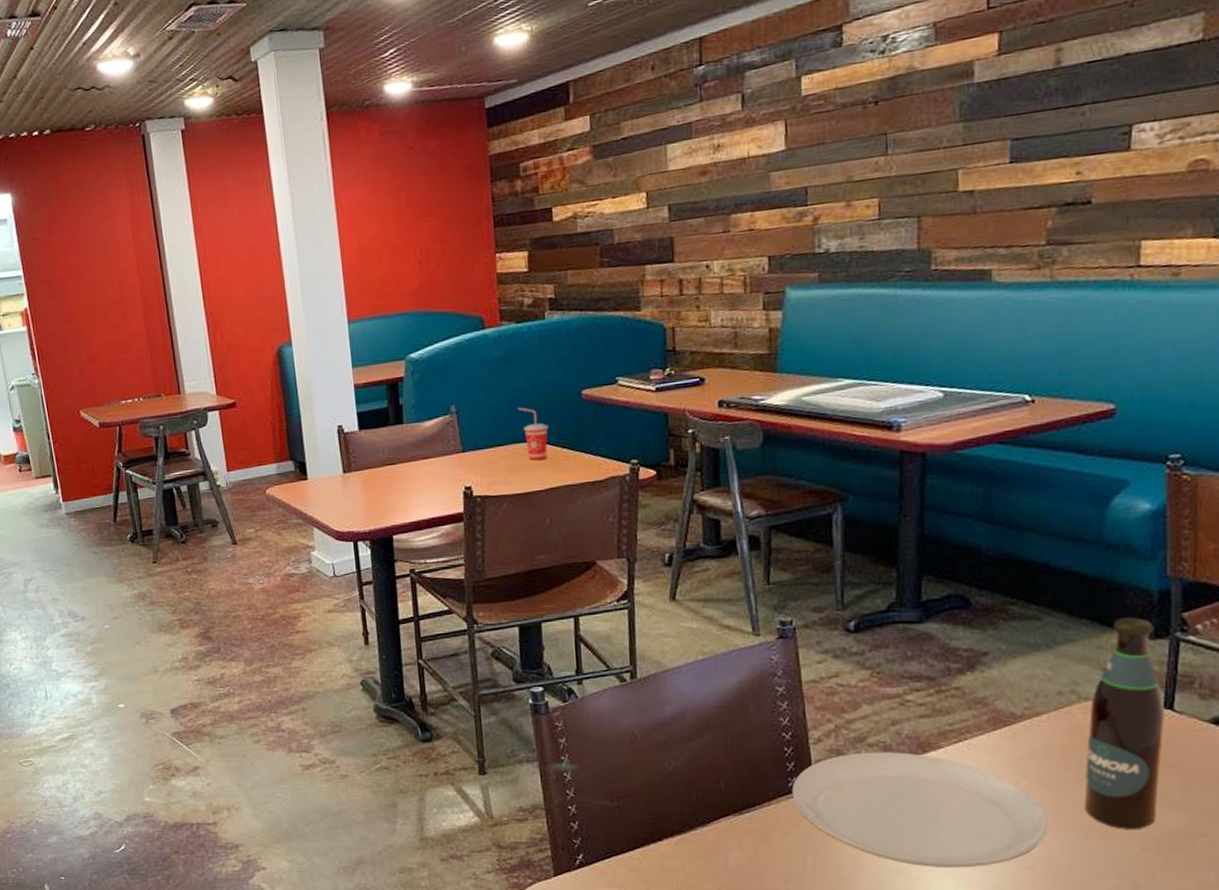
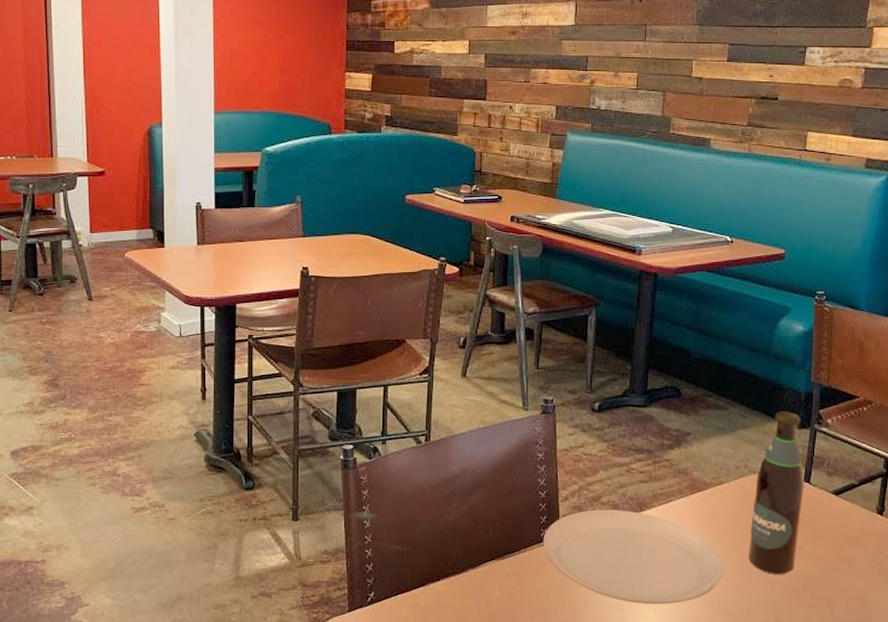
beverage cup: present [518,407,549,461] -> none [353,204,377,251]

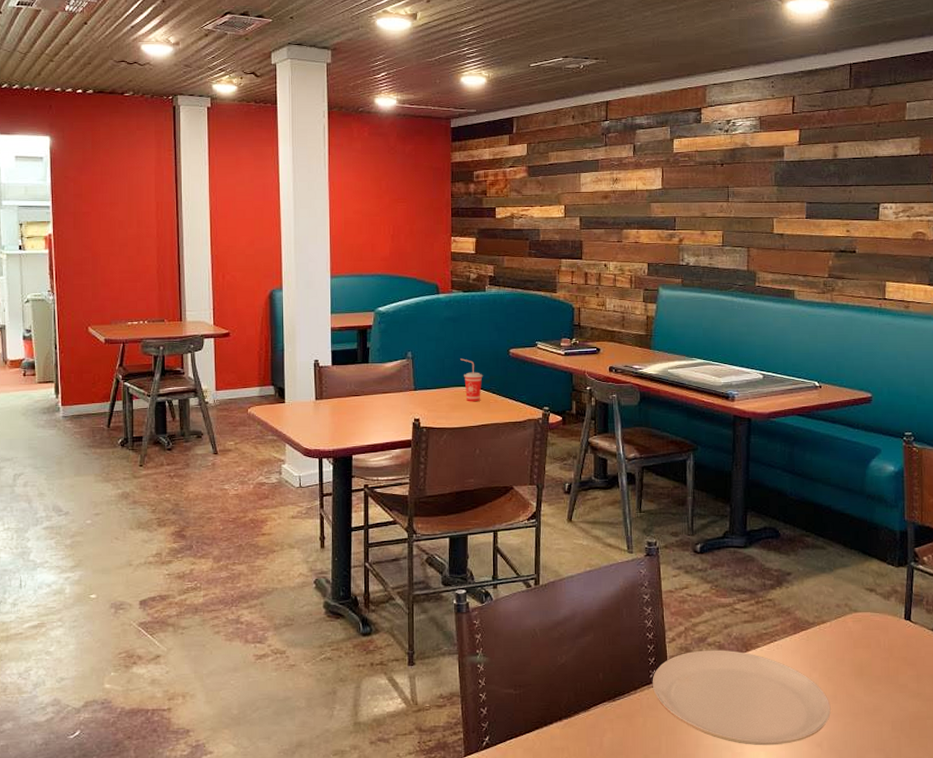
beverage cup: none [353,204,377,251] -> present [460,358,483,402]
bottle: present [749,411,804,574] -> none [854,550,905,713]

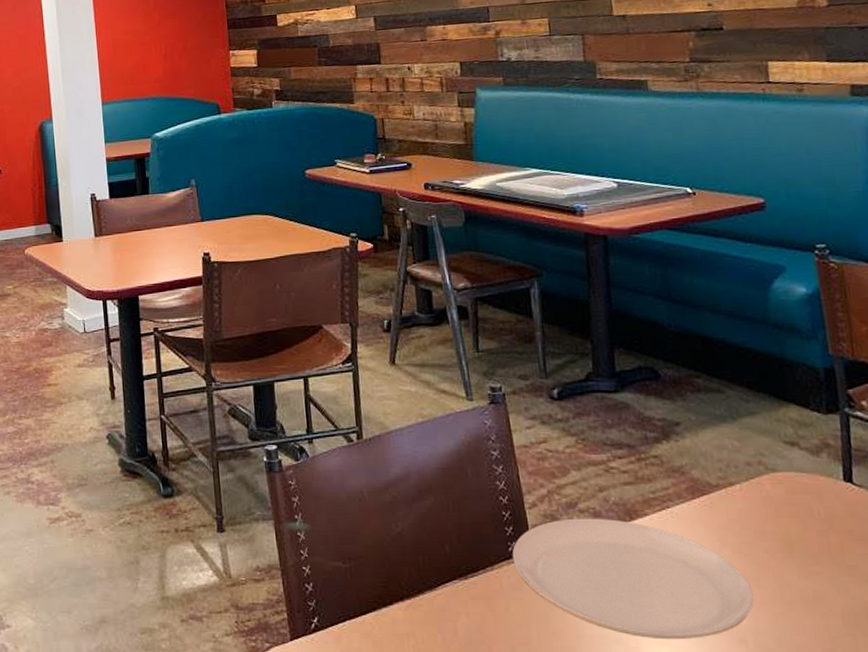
beverage cup: present [460,358,483,402] -> none [250,183,277,232]

